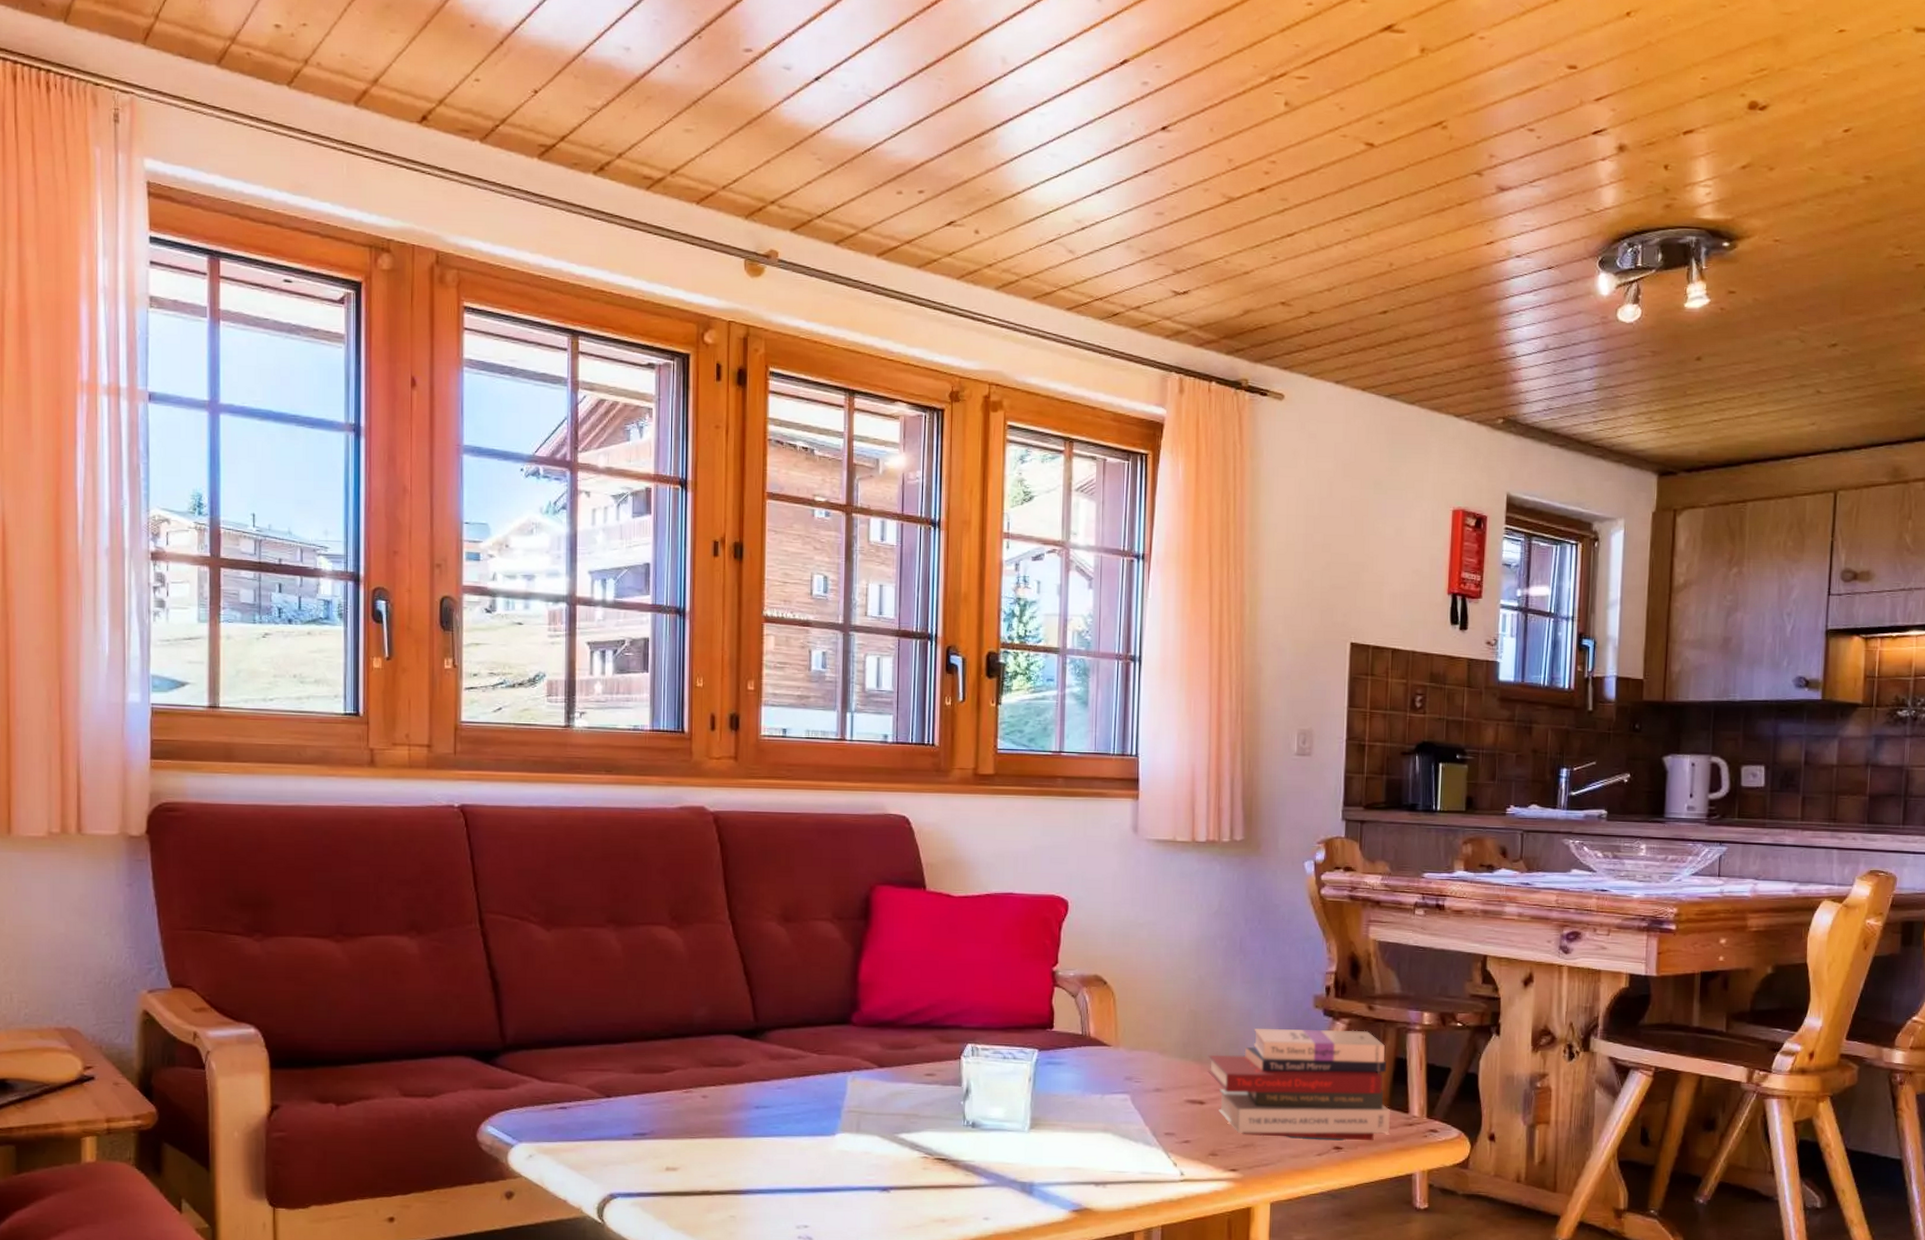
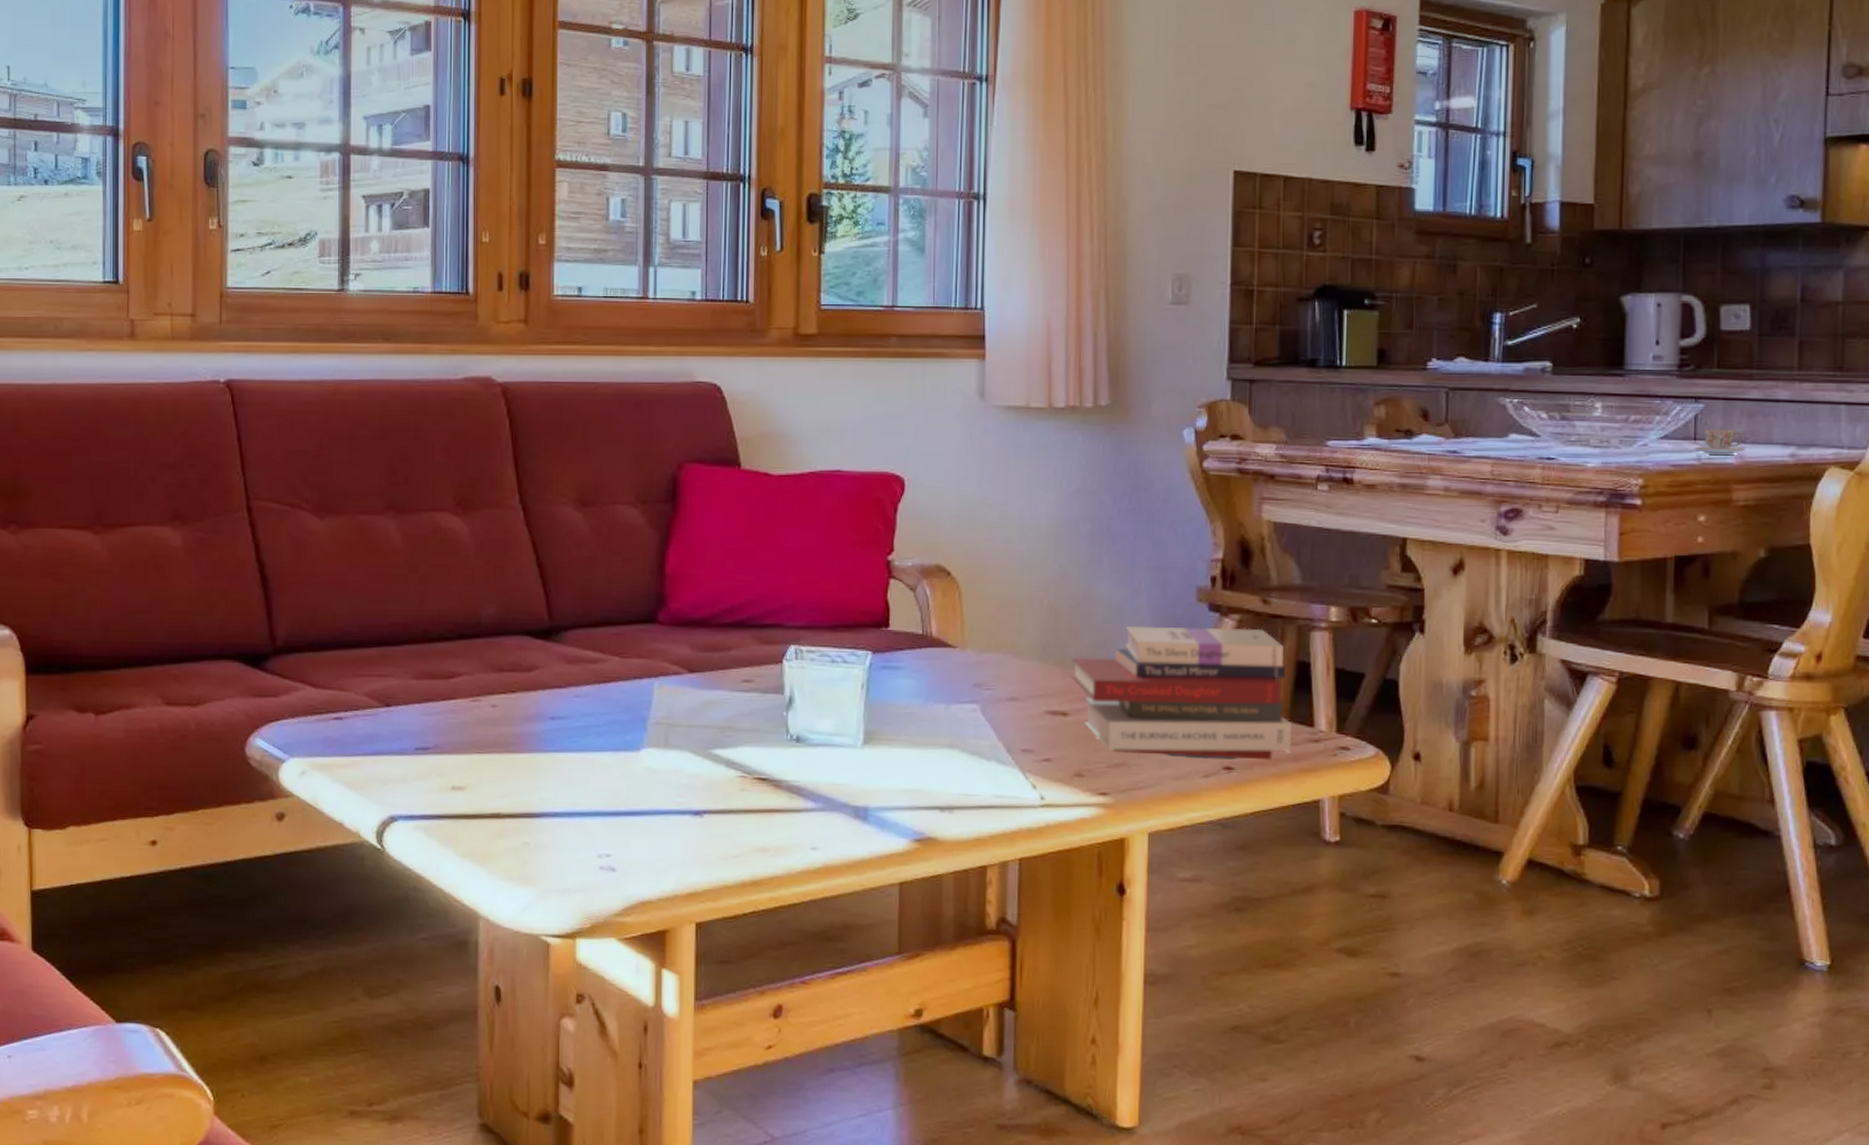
teacup: none [1718,868,1758,889] -> present [1694,430,1744,455]

